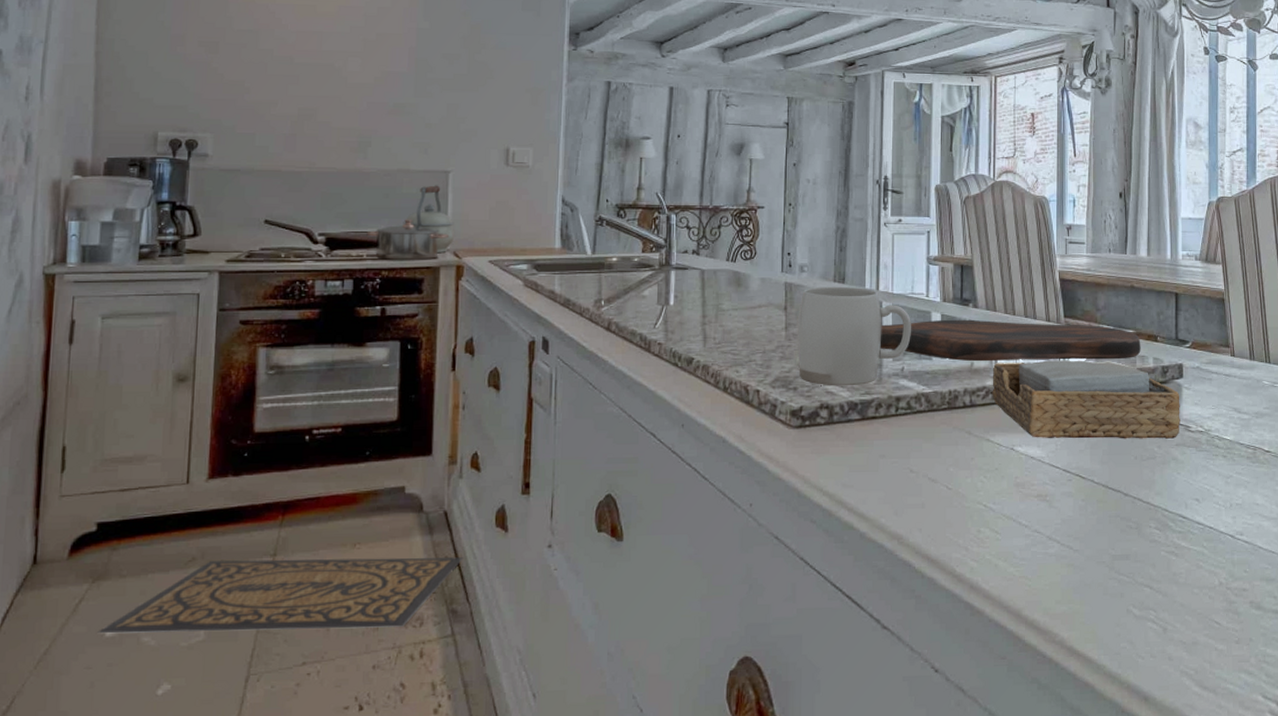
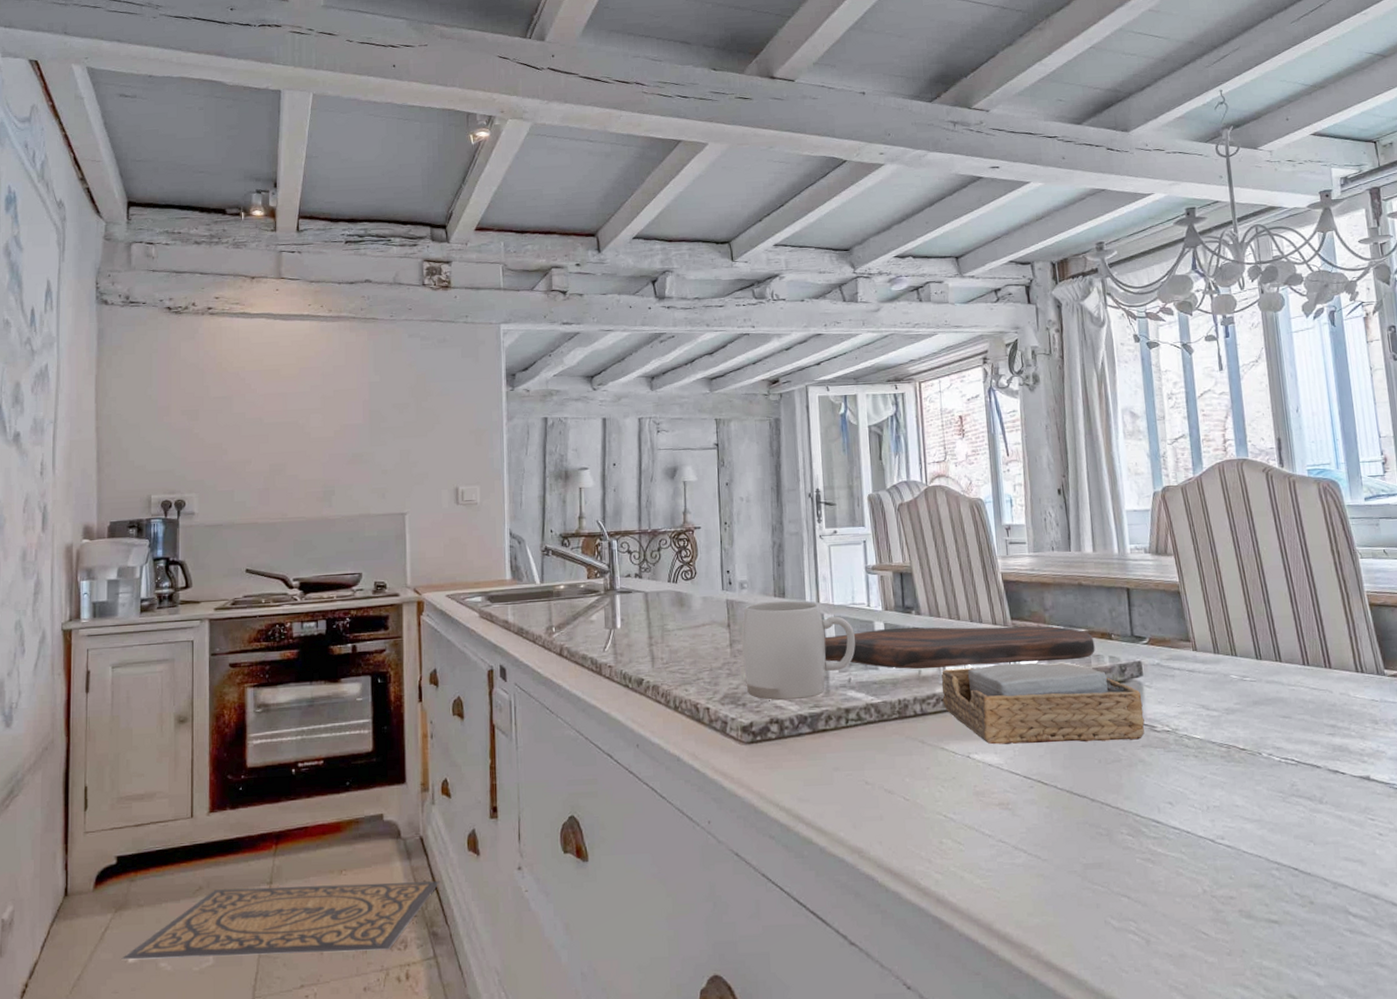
cooking pot: present [366,219,449,261] -> none [335,560,409,601]
kettle: present [403,185,455,254] -> none [367,527,414,591]

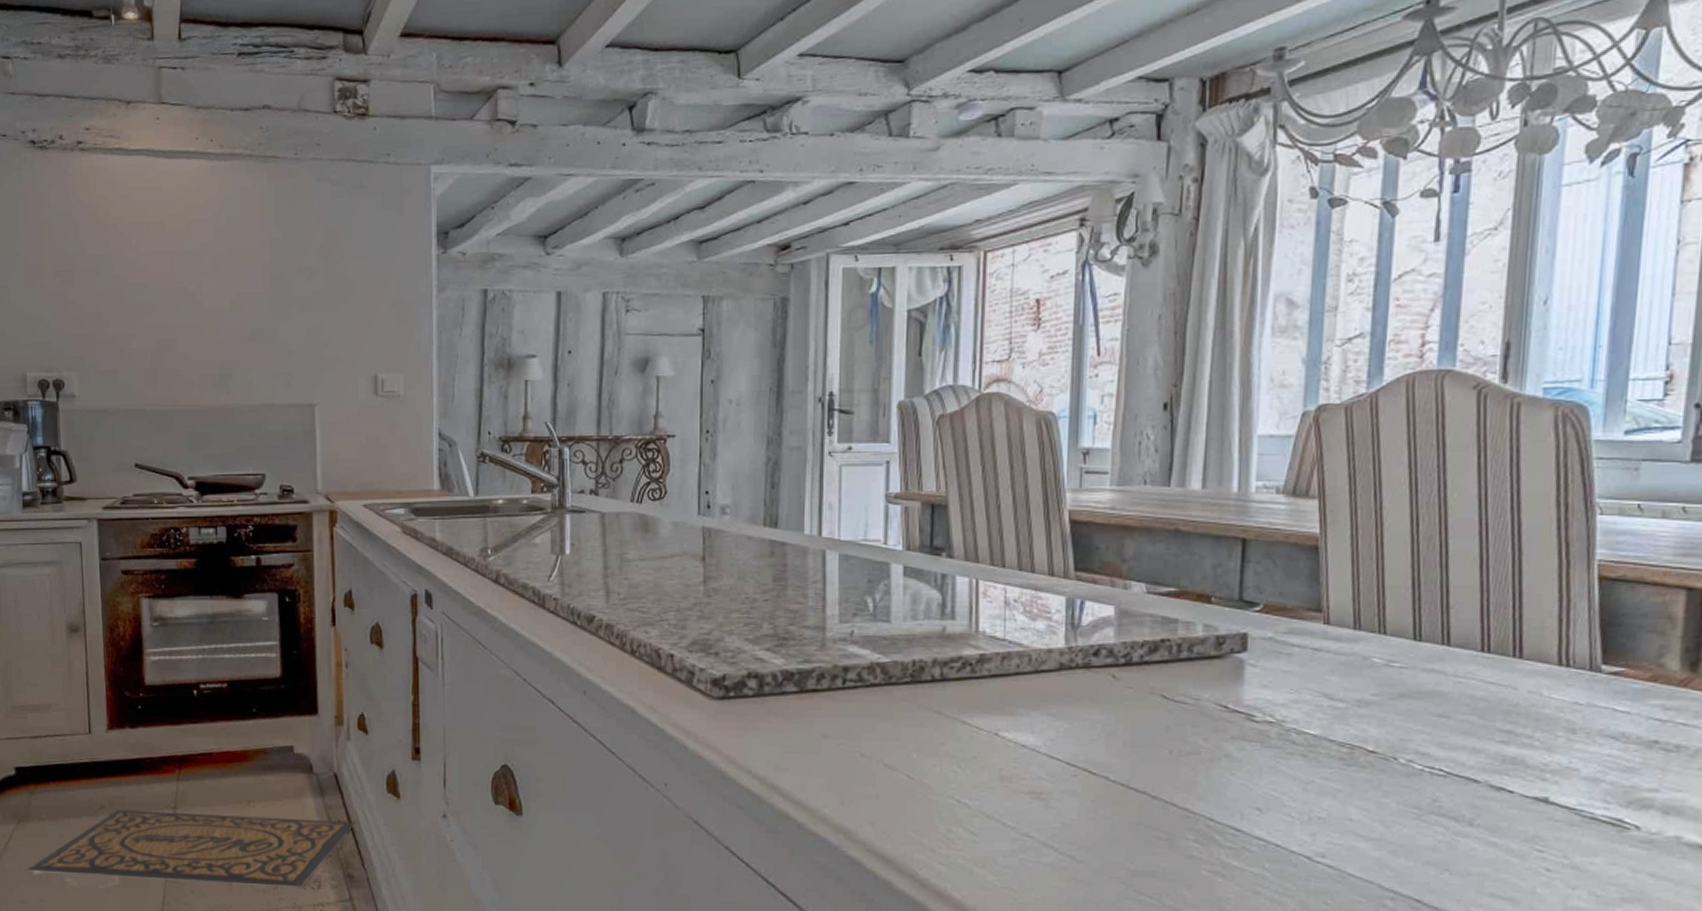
mug: present [741,600,856,701] -> none [718,531,865,652]
cutting board: present [824,626,1095,669] -> none [822,572,1186,626]
napkin holder: present [941,662,1145,745] -> none [970,625,1241,730]

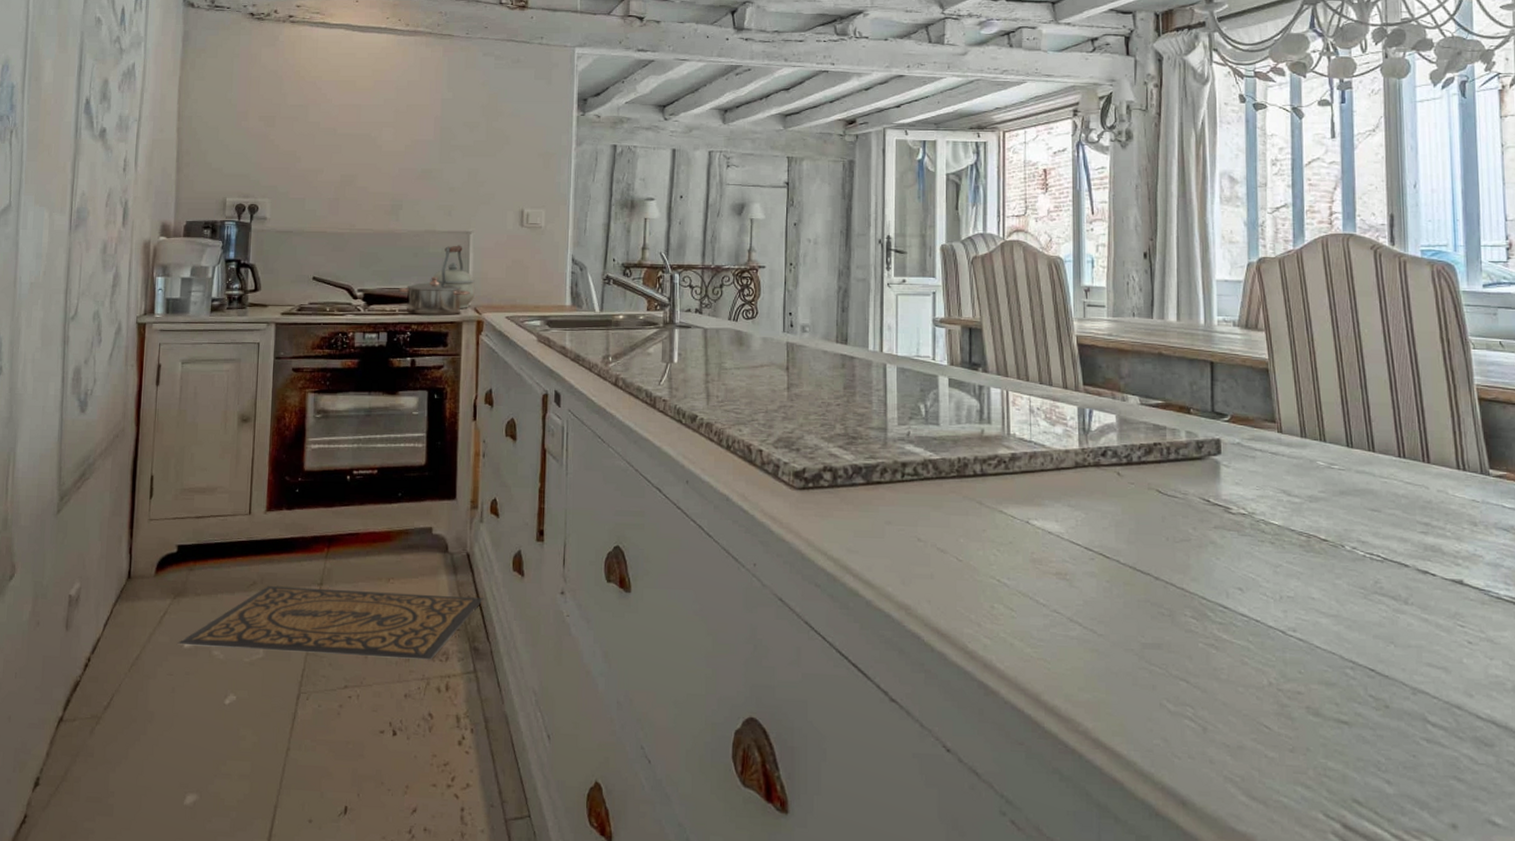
cooking pot: none [235,459,319,506] -> present [398,277,470,316]
kettle: none [271,420,326,498] -> present [430,245,476,309]

